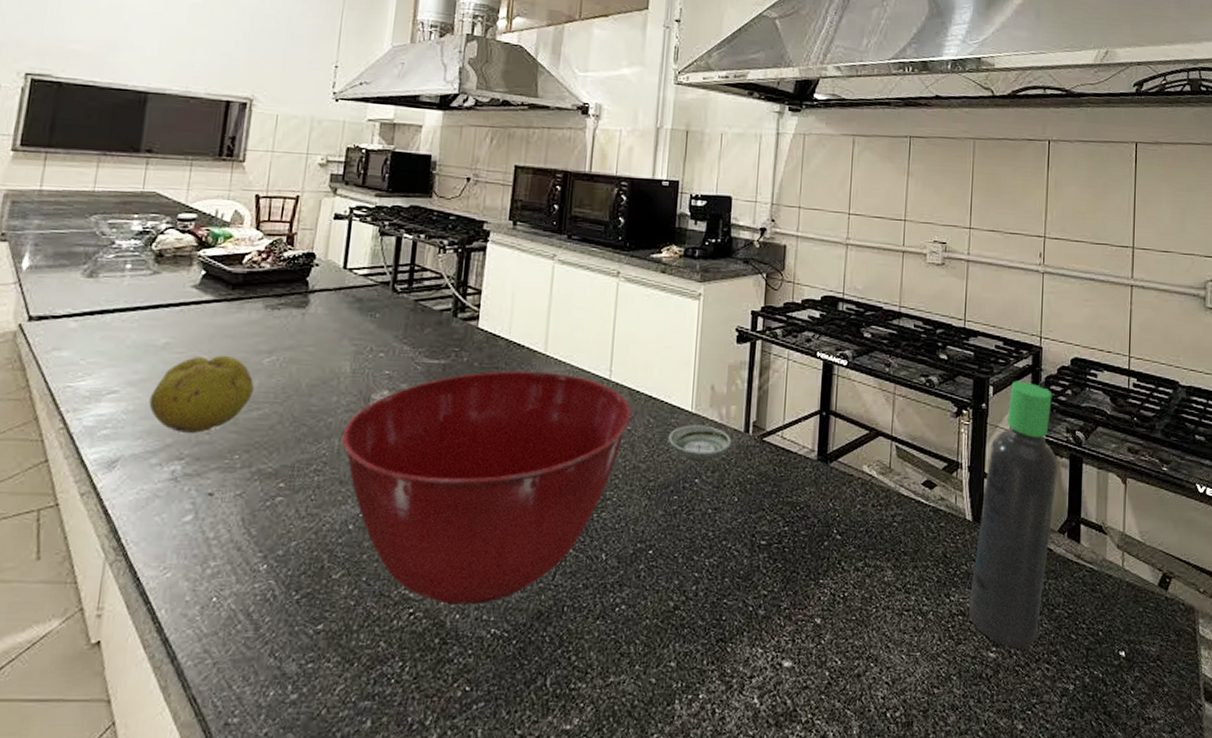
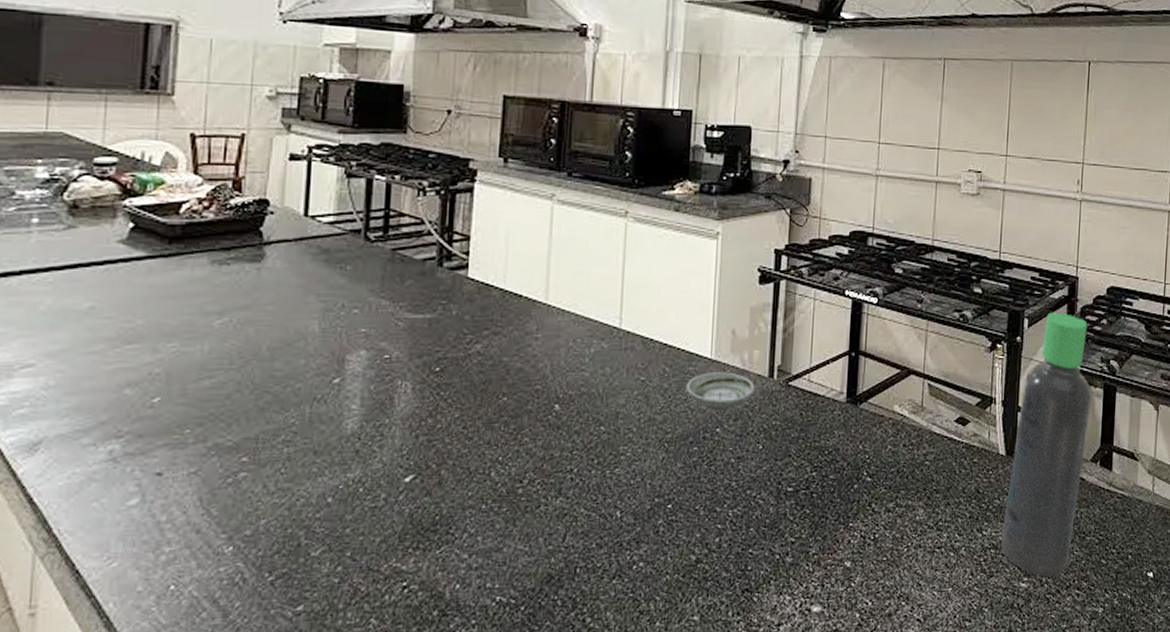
fruit: present [149,355,254,433] -> none [74,318,204,408]
mixing bowl: present [341,370,632,604] -> none [313,322,646,575]

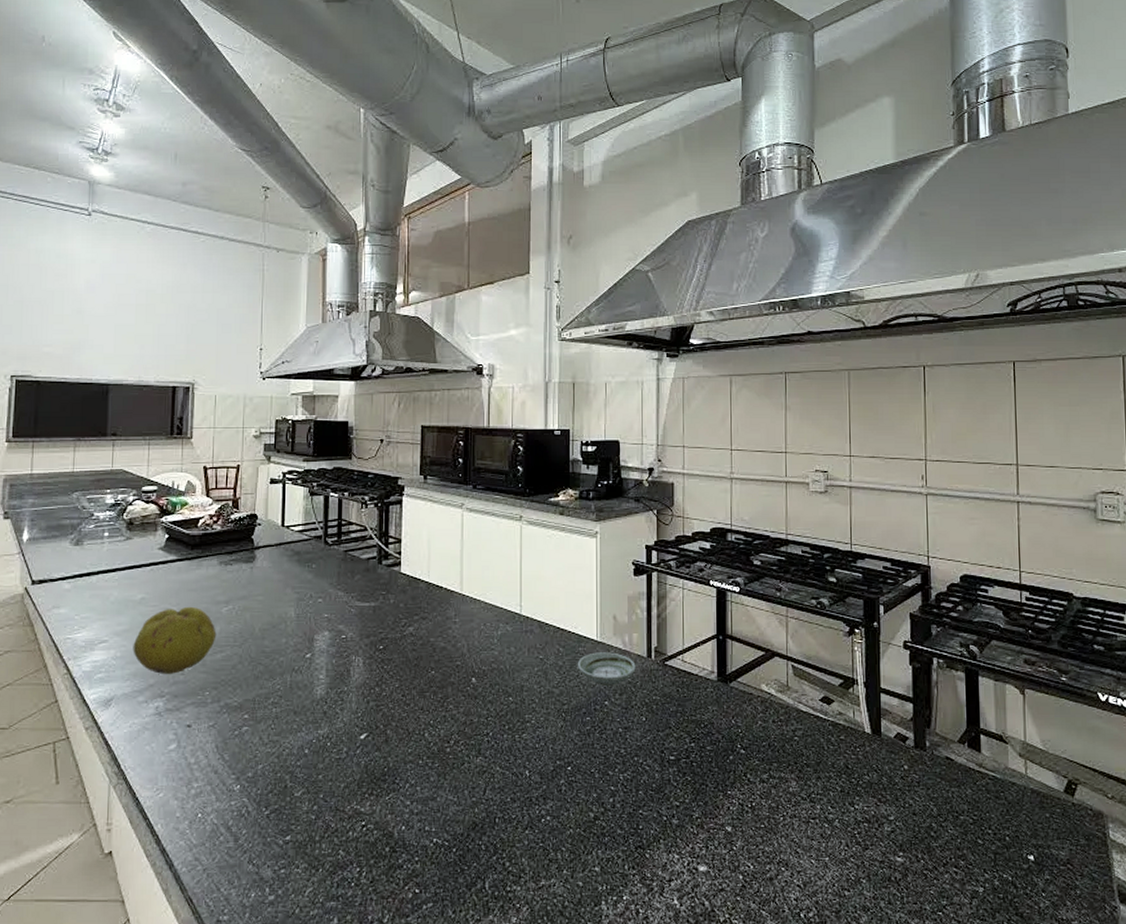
fruit: none [74,318,204,408] -> present [133,606,217,674]
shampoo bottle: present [1000,312,1092,578] -> none [873,599,954,854]

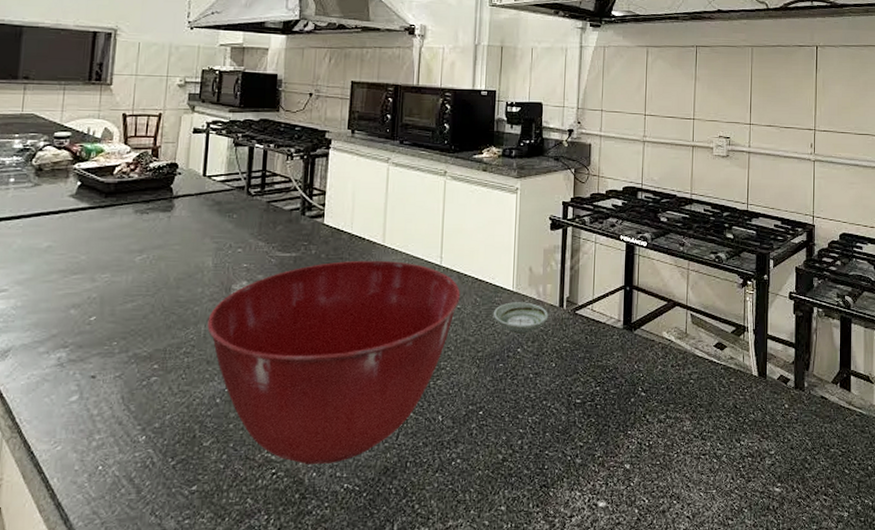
fruit: present [133,606,217,674] -> none [35,255,128,324]
mixing bowl: none [293,609,543,817] -> present [207,260,461,464]

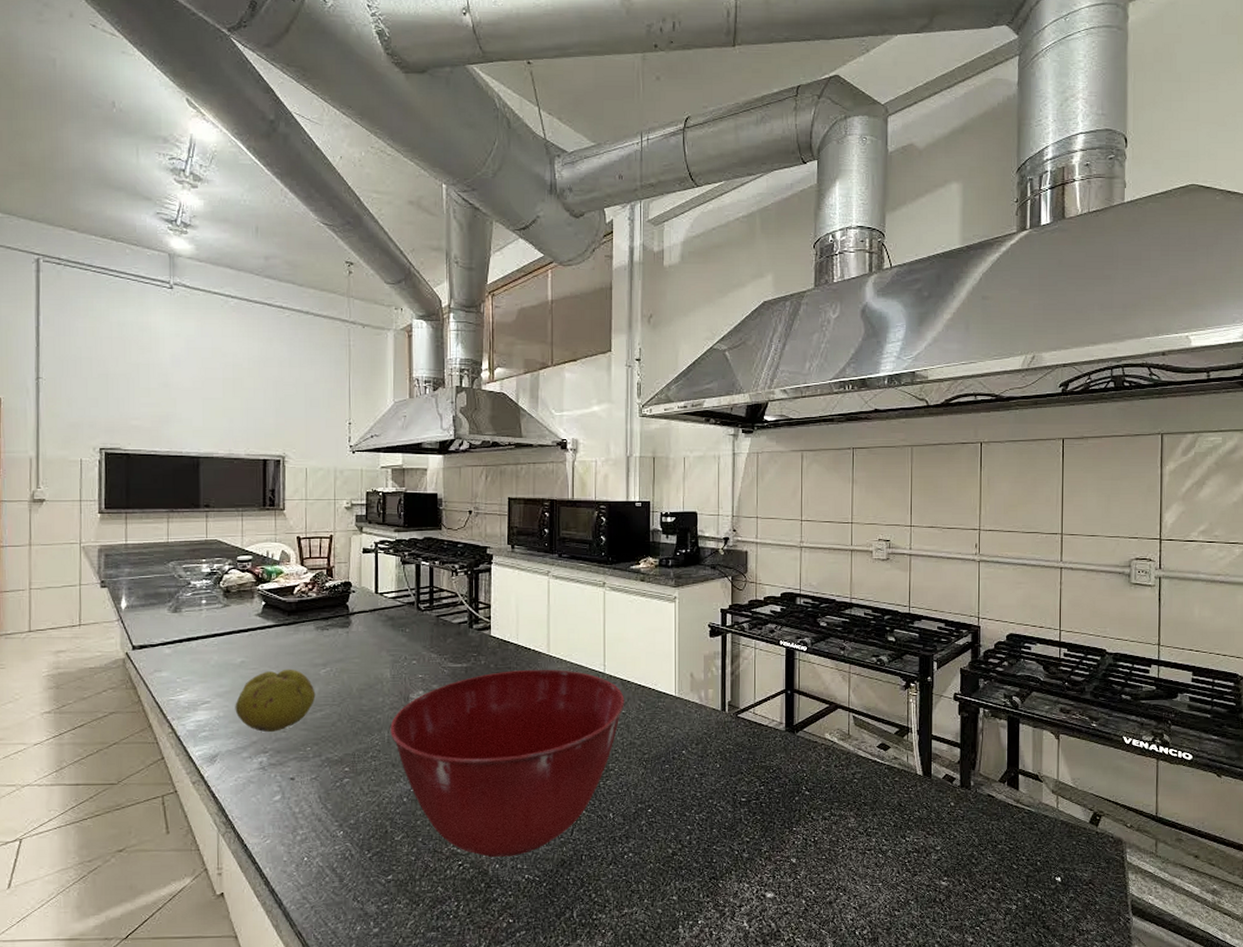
fruit: none [35,255,128,324] -> present [235,669,316,732]
saucer: present [493,302,548,334] -> none [657,706,711,737]

